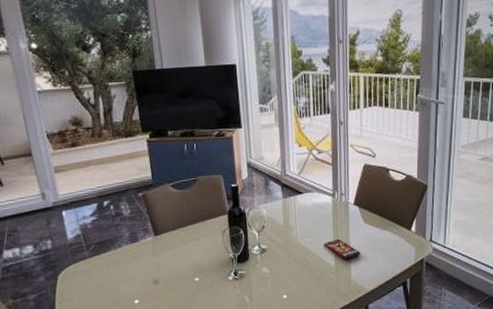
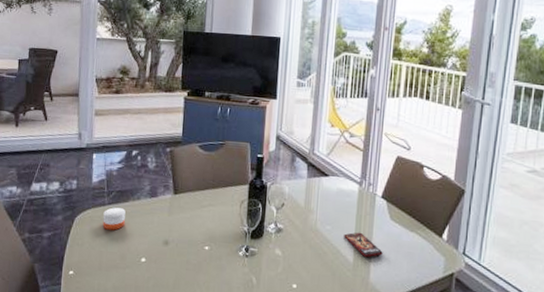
candle: none [86,258,111,281] -> present [102,207,126,230]

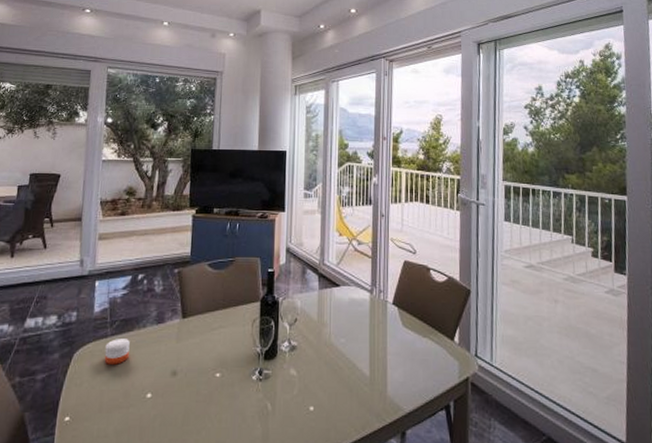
smartphone: present [344,232,383,258] -> none [358,342,398,370]

